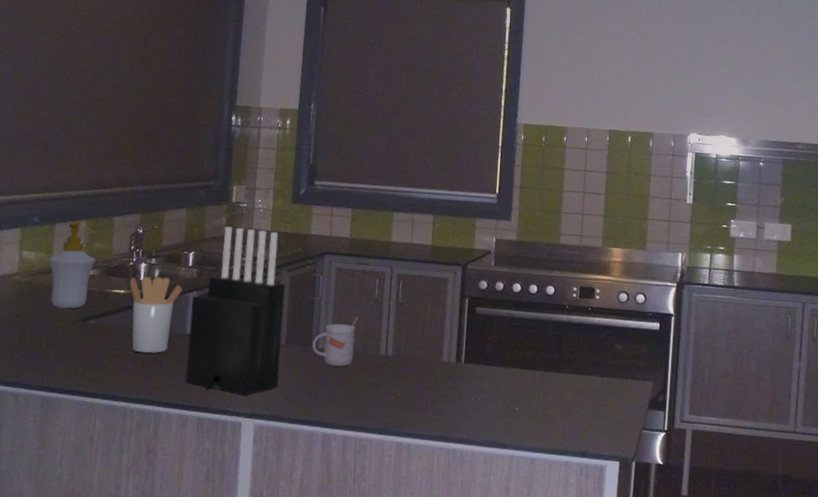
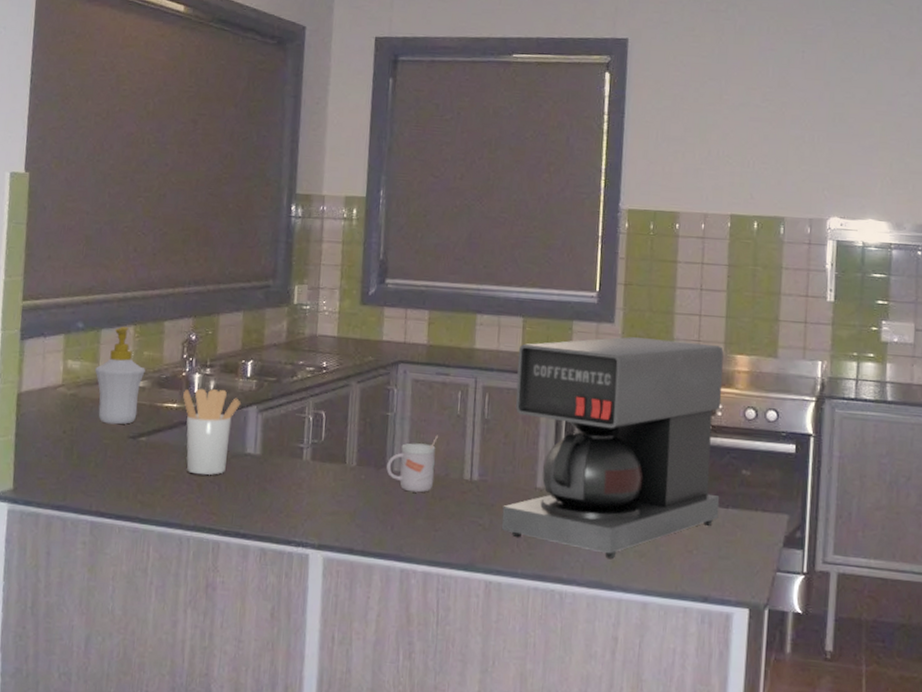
knife block: present [185,226,285,395] -> none [246,331,355,524]
coffee maker: none [411,232,602,421] -> present [501,337,724,558]

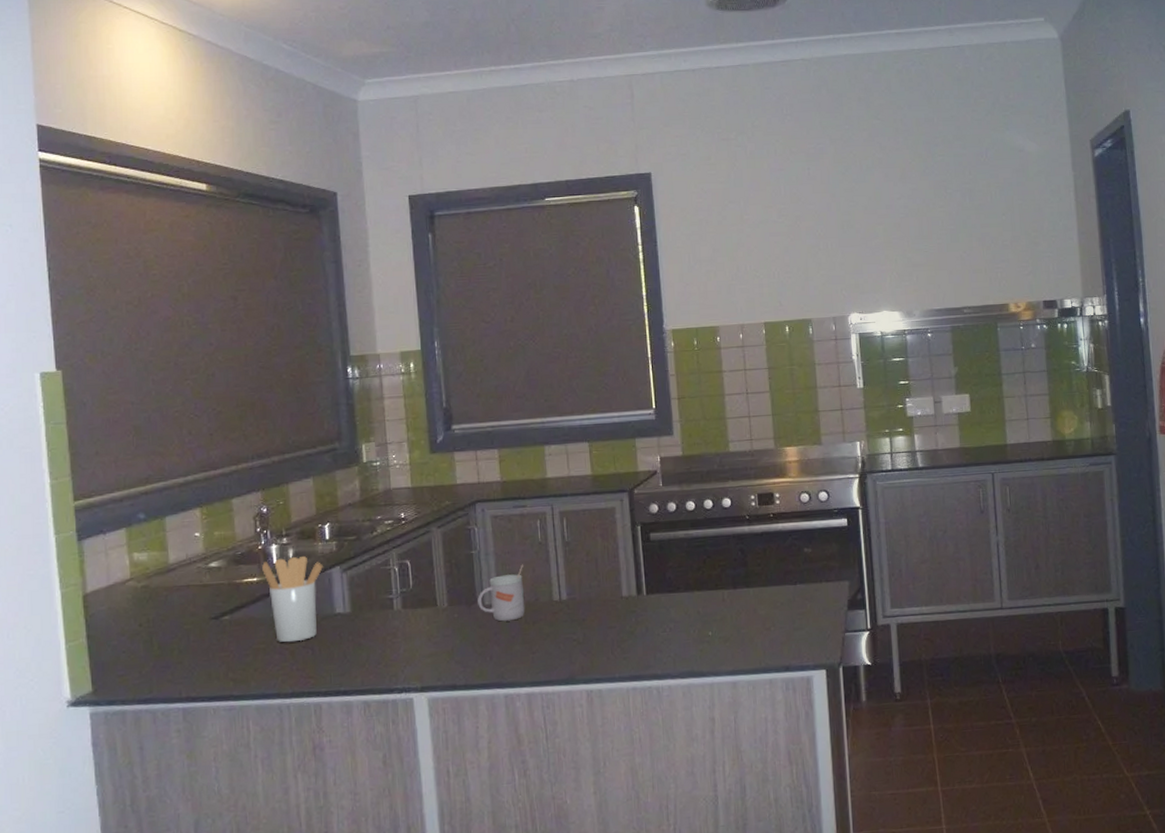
soap bottle: present [95,327,145,425] -> none [165,510,219,609]
coffee maker: present [501,337,724,558] -> none [588,441,789,648]

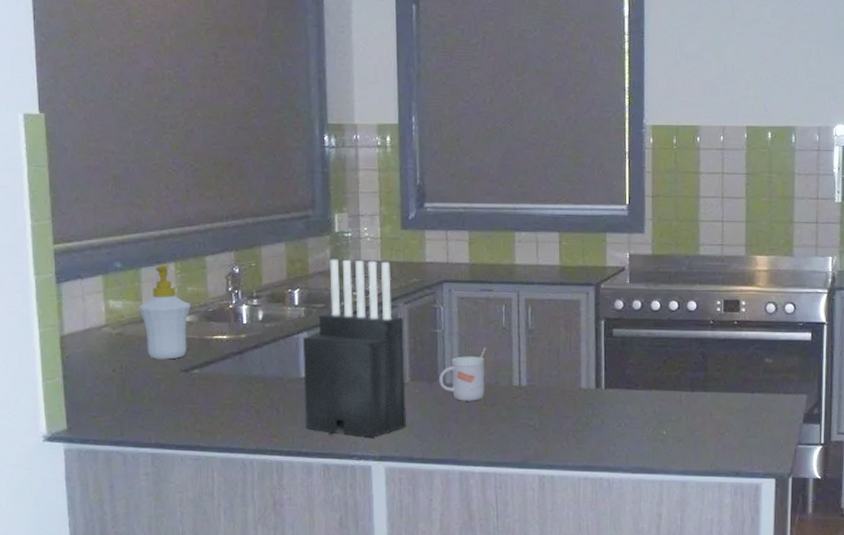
soap bottle: none [165,510,219,609] -> present [139,264,191,360]
utensil holder: present [262,555,323,643] -> none [232,318,291,401]
knife block: none [335,487,447,670] -> present [302,259,407,438]

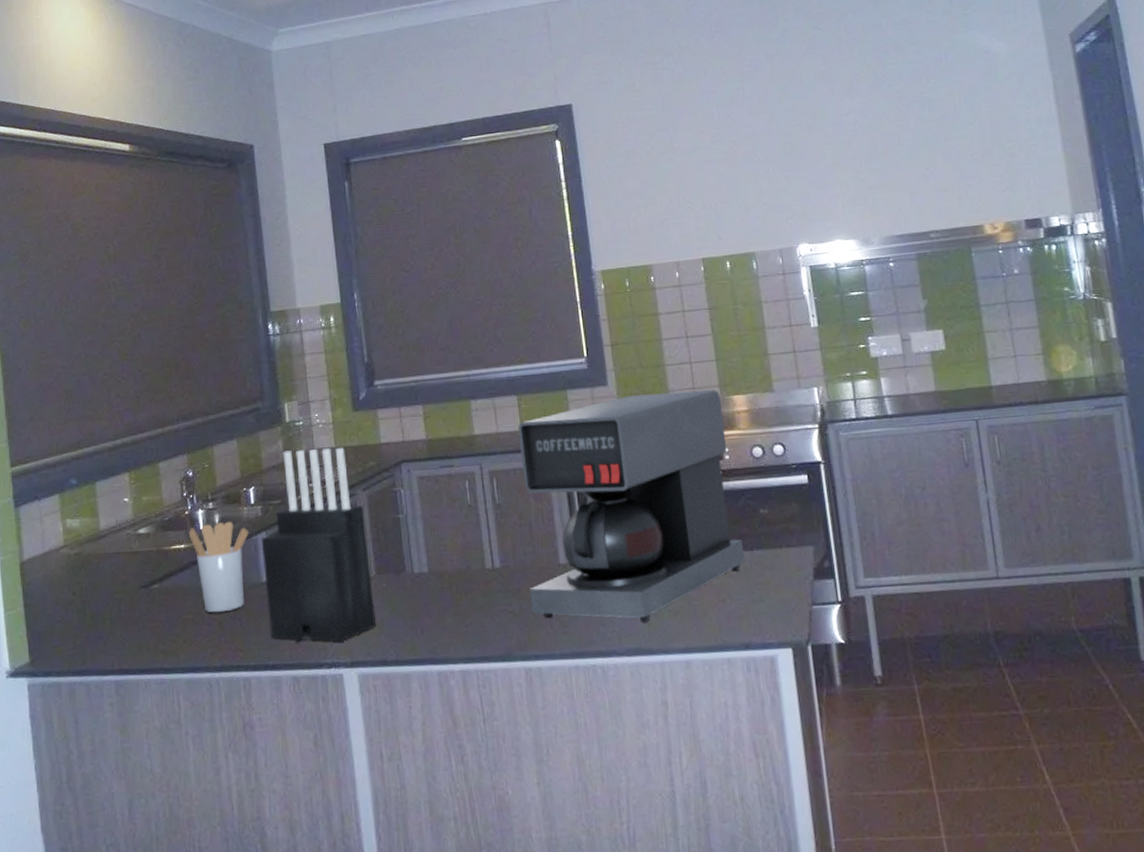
soap bottle: present [139,264,191,360] -> none [96,475,147,578]
utensil holder: none [232,318,291,401] -> present [189,521,249,613]
mug: present [439,347,487,401] -> none [406,528,457,592]
coffee maker: none [550,245,747,446] -> present [517,390,745,622]

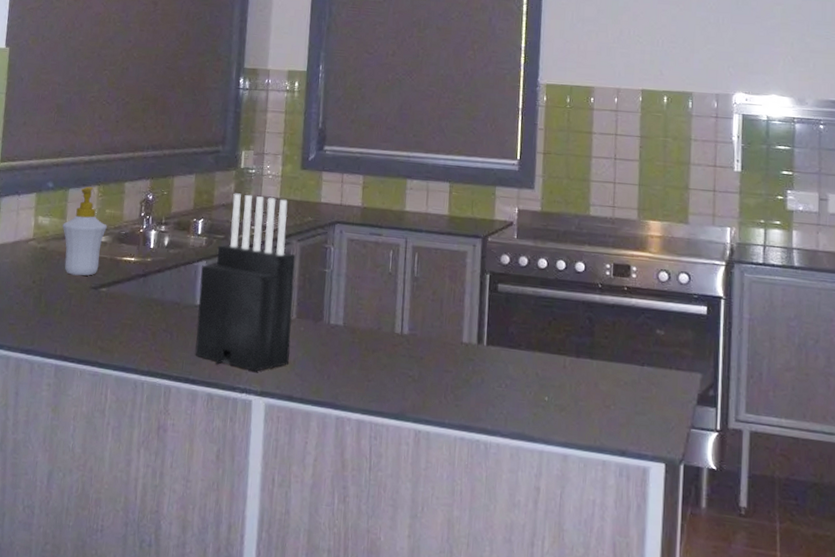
soap bottle: none [96,475,147,578] -> present [62,187,107,276]
utensil holder: present [189,521,249,613] -> none [140,244,192,325]
coffee maker: present [517,390,745,622] -> none [430,202,637,412]

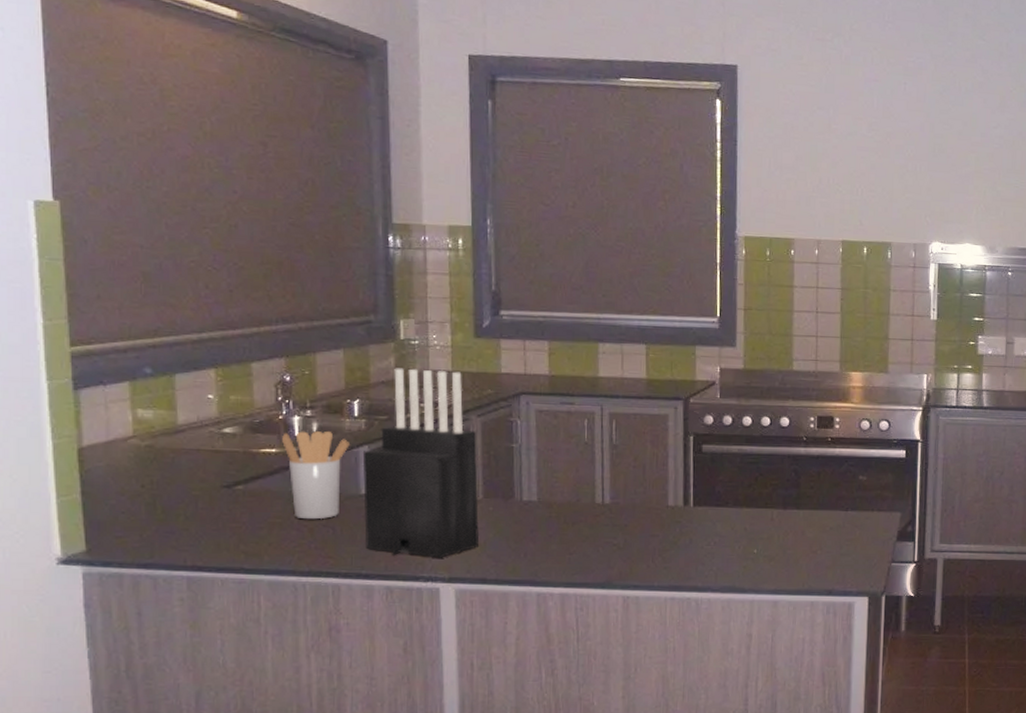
soap bottle: present [62,187,107,276] -> none [173,370,234,475]
utensil holder: none [140,244,192,325] -> present [282,430,350,520]

